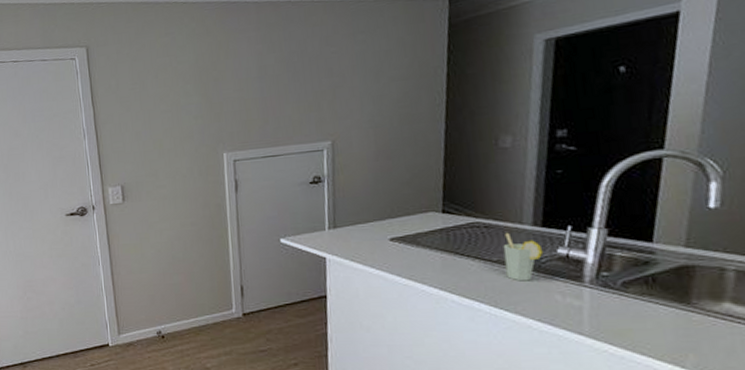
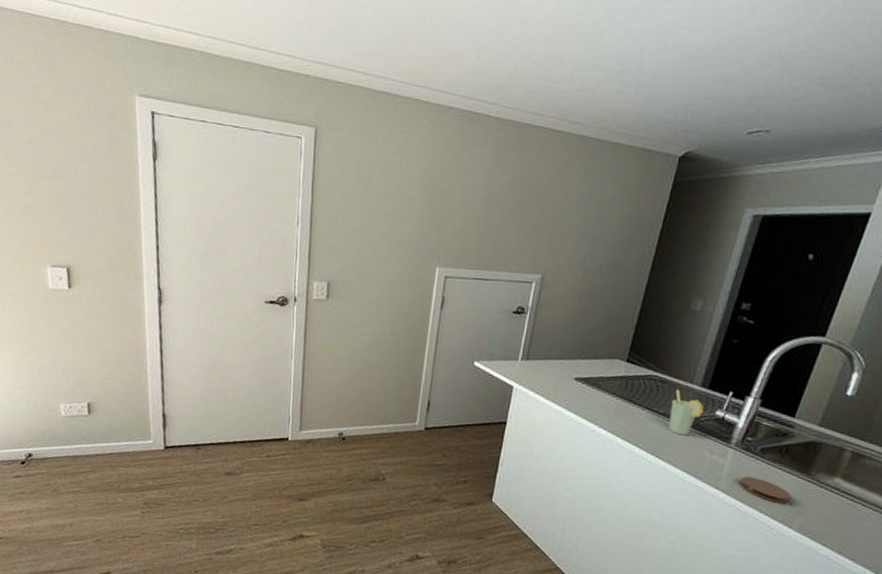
coaster: none [607,316,675,341] -> present [740,476,792,504]

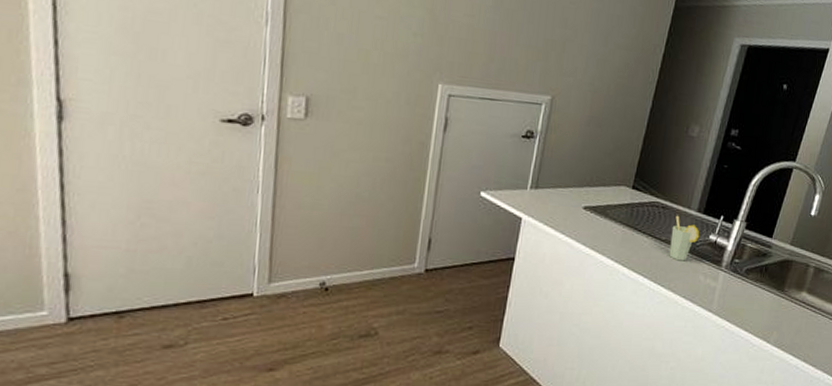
coaster: present [740,476,792,504] -> none [729,297,770,320]

